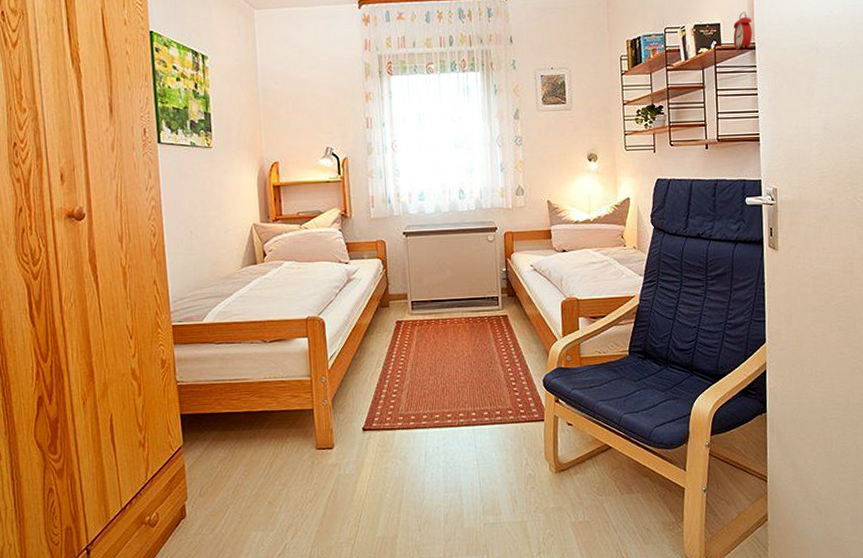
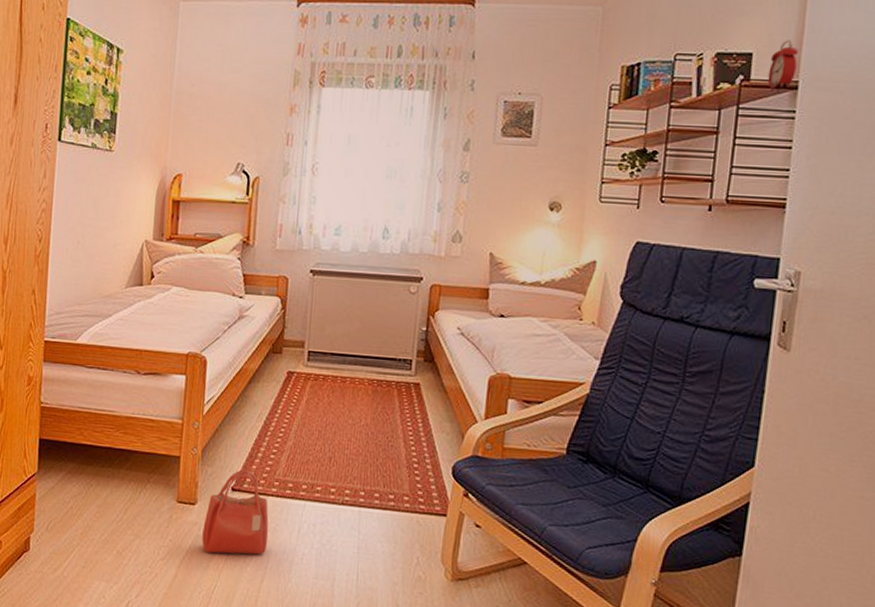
handbag: none [342,411,401,488] -> present [202,469,269,555]

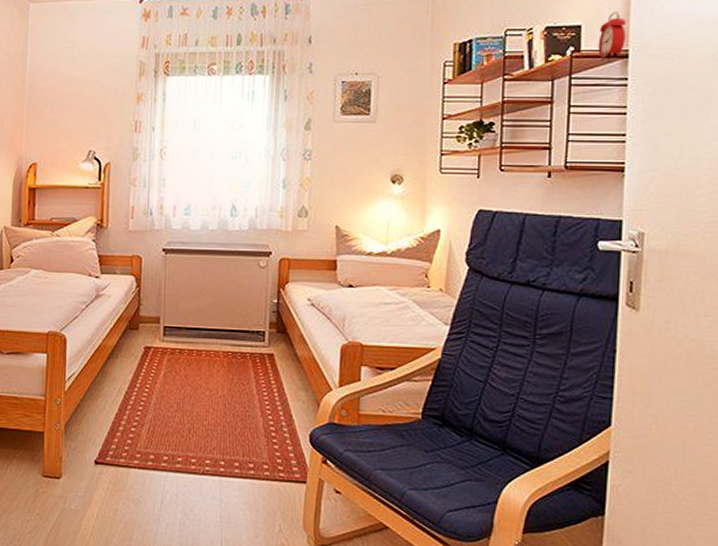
handbag: present [202,469,269,555] -> none [68,443,133,526]

